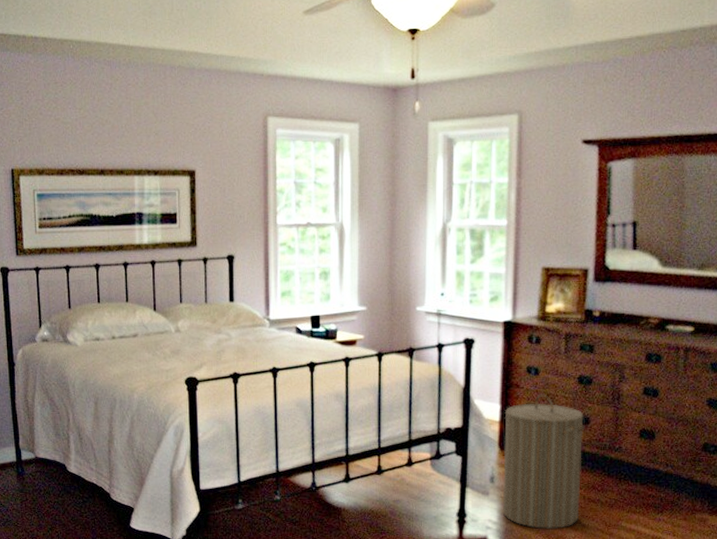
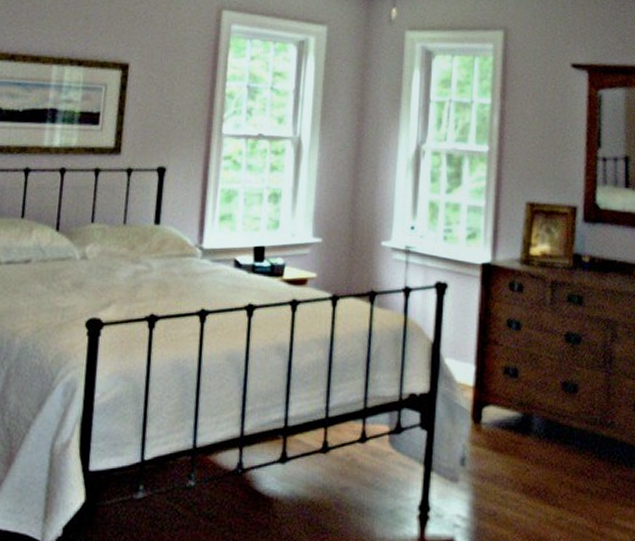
laundry hamper: present [502,394,585,530] -> none [474,353,572,528]

